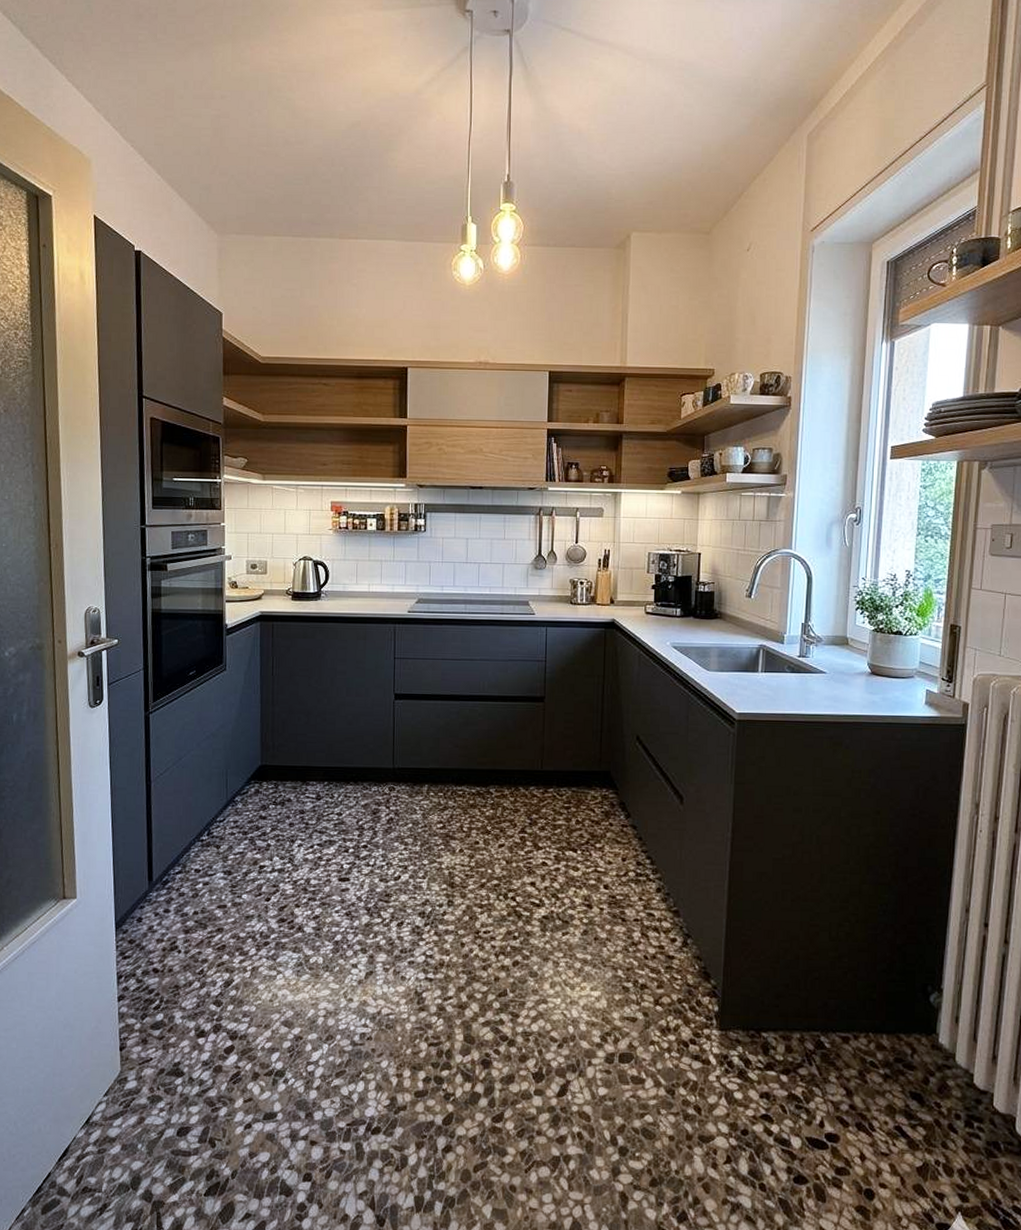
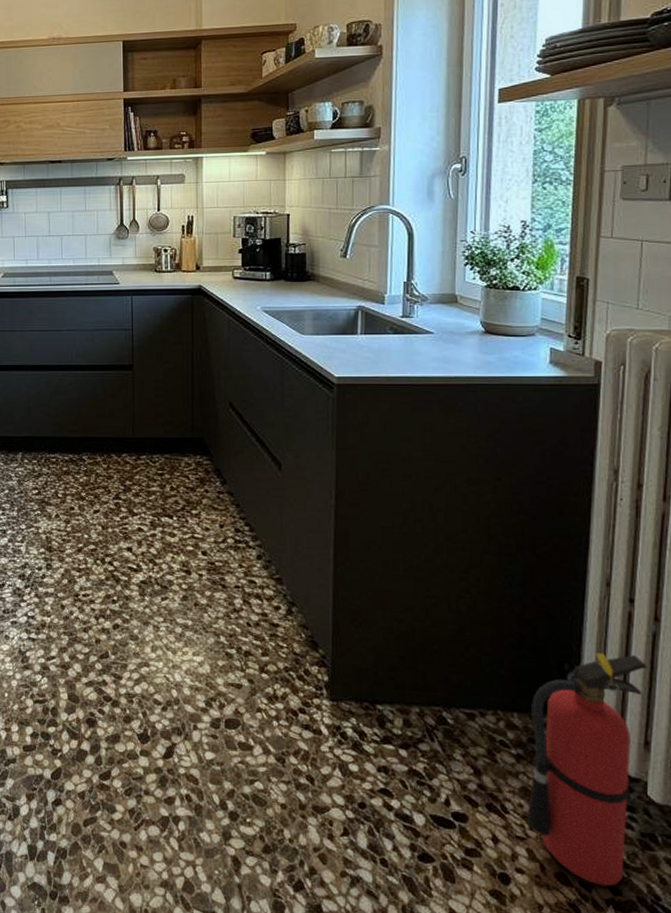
fire extinguisher: none [890,975,997,1195] -> present [526,653,647,887]

